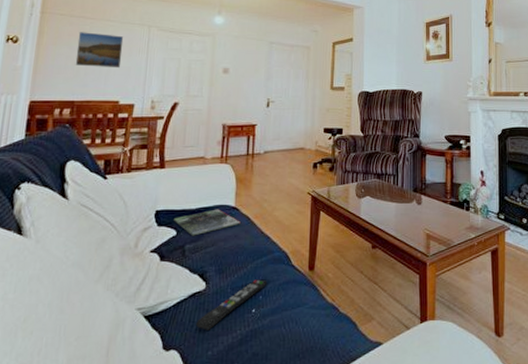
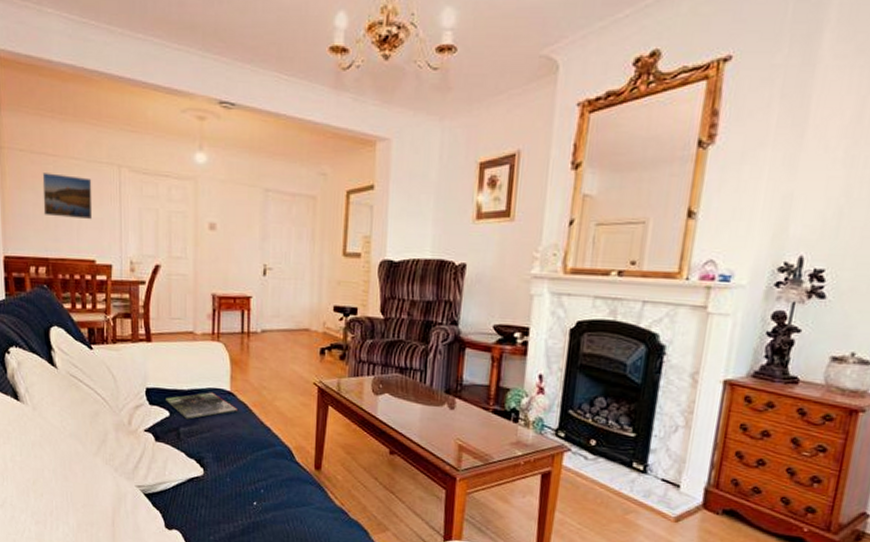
remote control: present [196,279,267,330] -> none [196,472,269,516]

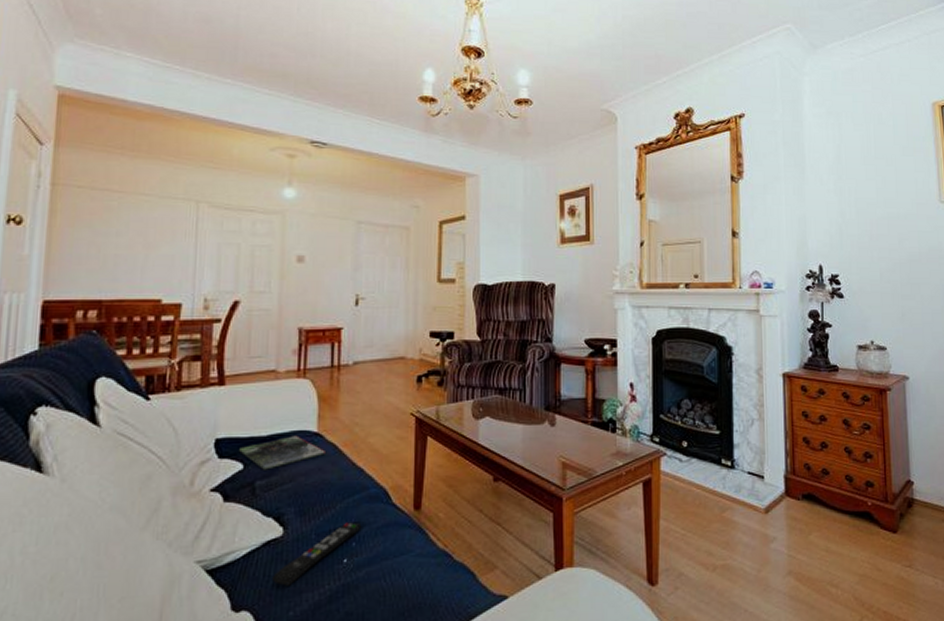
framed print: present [42,173,93,220] -> none [100,209,164,257]
remote control: none [196,472,269,516] -> present [273,522,362,586]

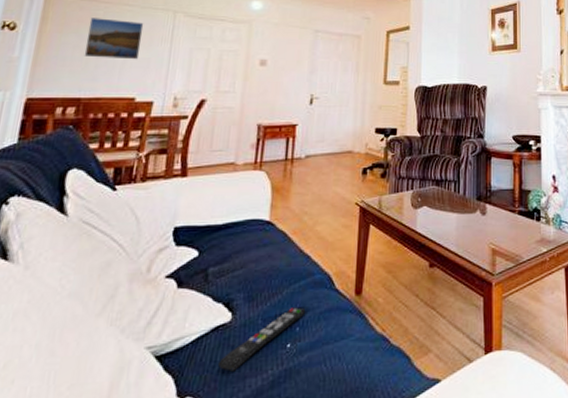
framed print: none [100,209,164,257] -> present [84,18,144,60]
magazine: present [239,435,325,470] -> none [196,224,276,257]

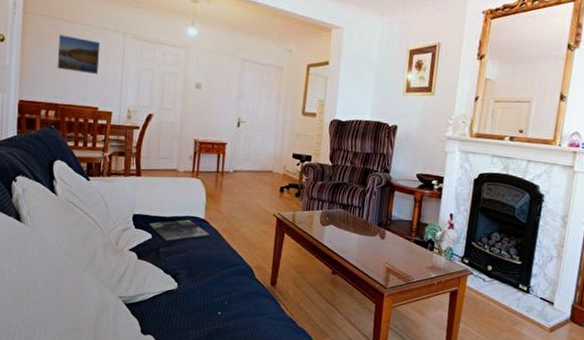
magazine: none [196,224,276,257] -> present [149,219,209,241]
remote control: present [218,307,306,372] -> none [169,287,233,324]

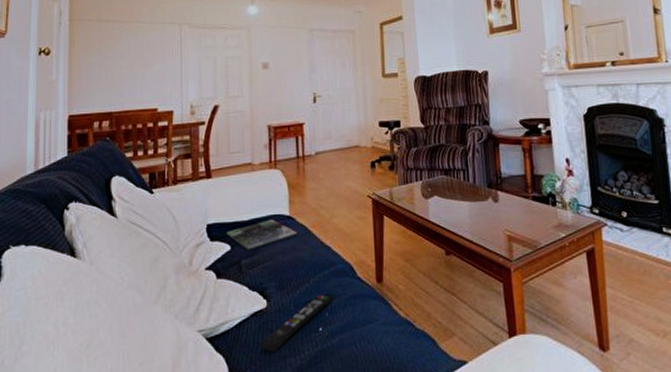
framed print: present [57,34,101,75] -> none [109,36,155,74]
remote control: none [169,287,233,324] -> present [261,294,333,352]

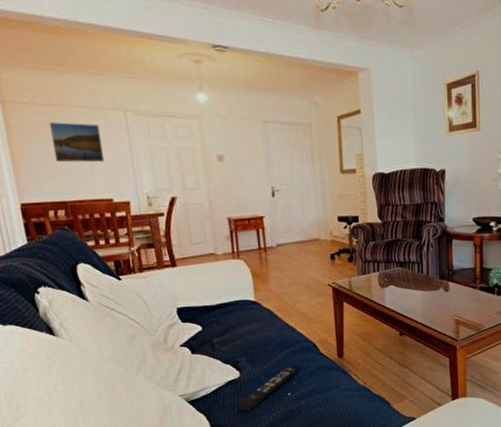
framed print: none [109,36,155,74] -> present [48,122,105,163]
magazine: present [227,219,297,250] -> none [197,304,264,330]

